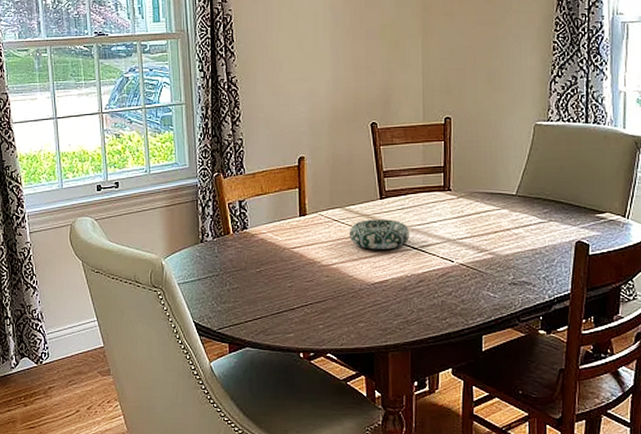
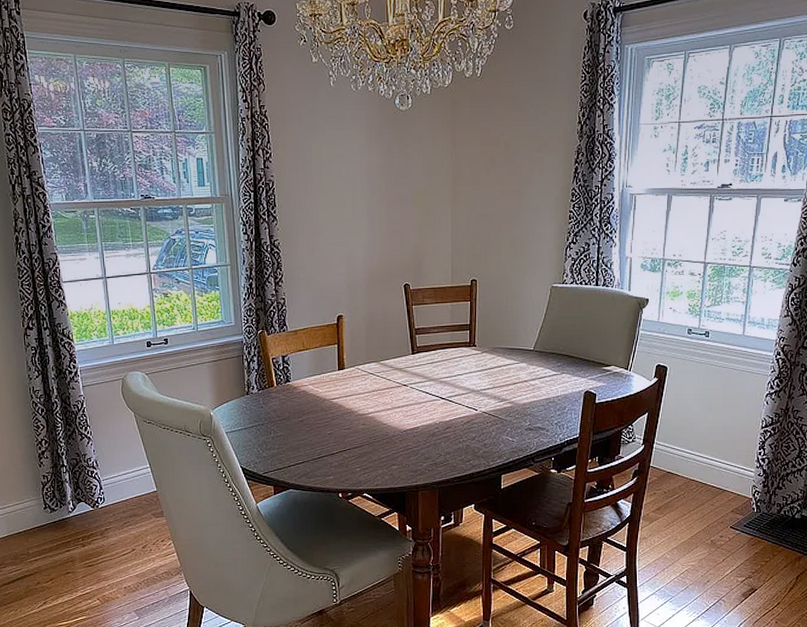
decorative bowl: present [349,219,410,250] -> none [383,372,439,400]

